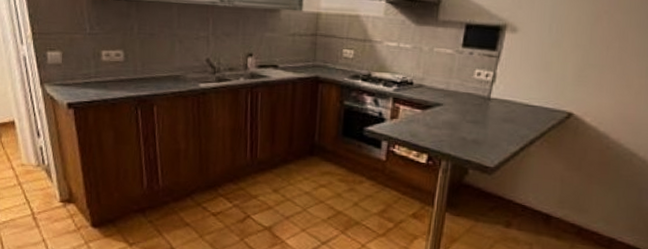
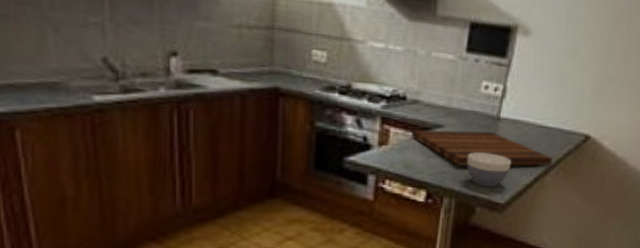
cutting board: none [417,107,537,138] -> present [412,130,553,167]
bowl: none [461,125,500,154] -> present [466,152,512,187]

